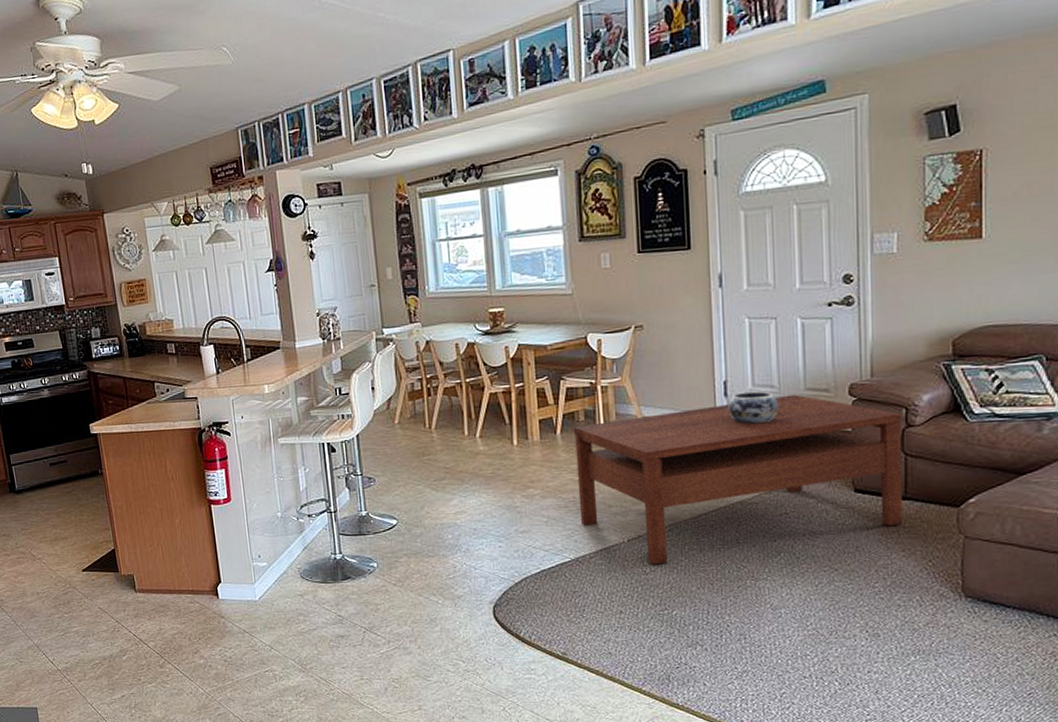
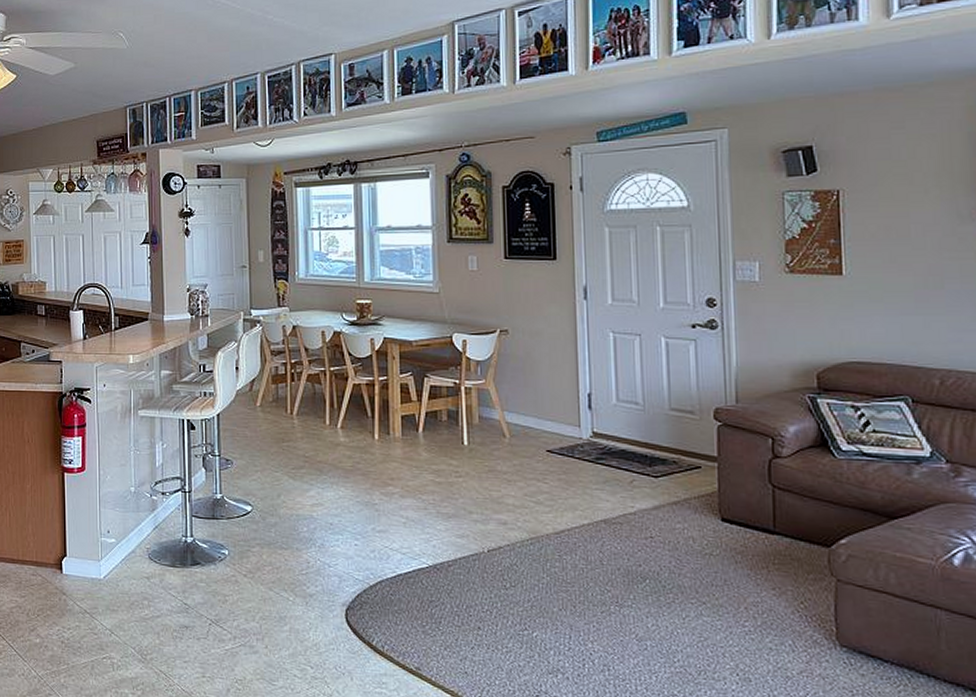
coffee table: present [573,394,902,565] -> none [435,413,772,580]
decorative bowl: present [728,390,778,425] -> none [592,406,643,441]

